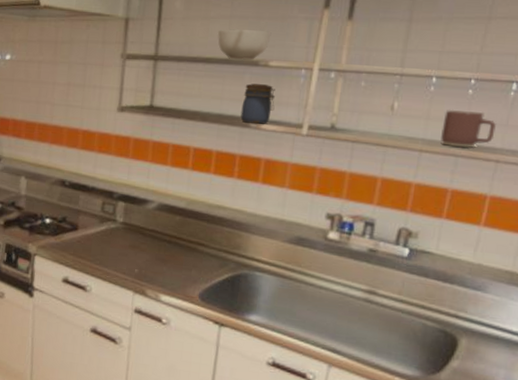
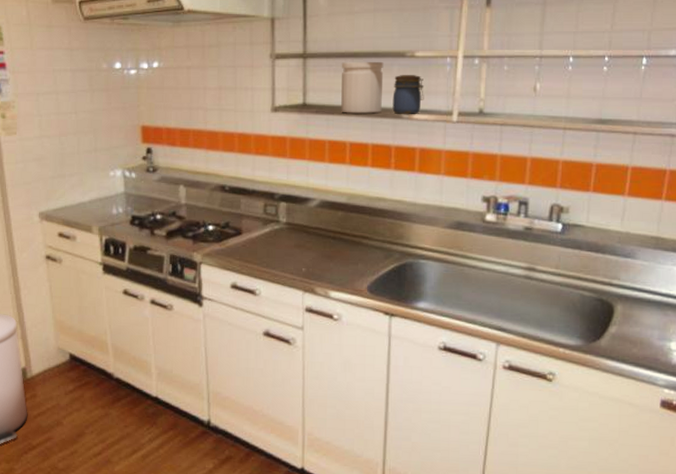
jar: none [188,67,236,121] -> present [341,61,384,114]
bowl: present [217,29,272,60] -> none [364,22,415,52]
mug: present [441,109,496,149] -> none [582,86,631,123]

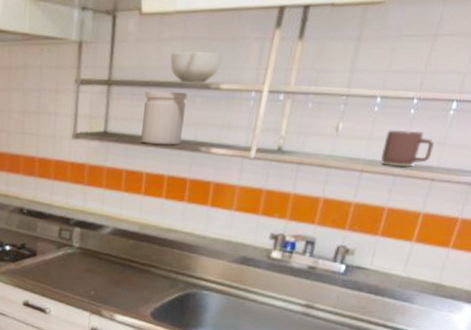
bowl: none [364,22,415,52] -> present [170,51,223,83]
jar: present [392,75,424,114] -> none [191,107,226,148]
mug: none [582,86,631,123] -> present [381,129,434,168]

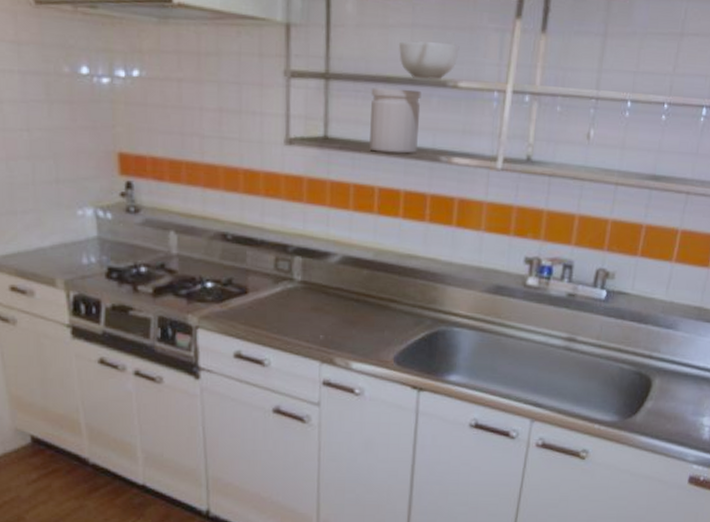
mug: present [381,129,434,168] -> none [636,137,687,180]

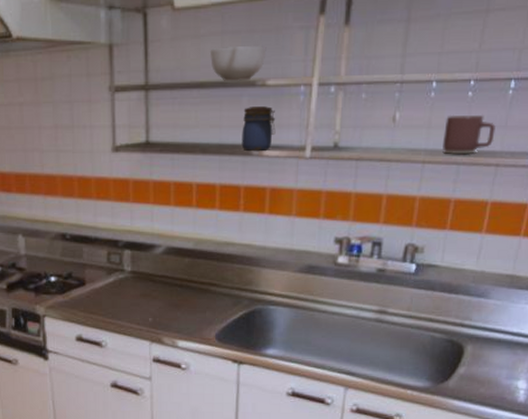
jar: present [369,88,422,154] -> none [186,92,233,152]
jar: none [429,108,467,158] -> present [241,106,276,151]
mug: none [636,137,687,180] -> present [443,114,495,155]

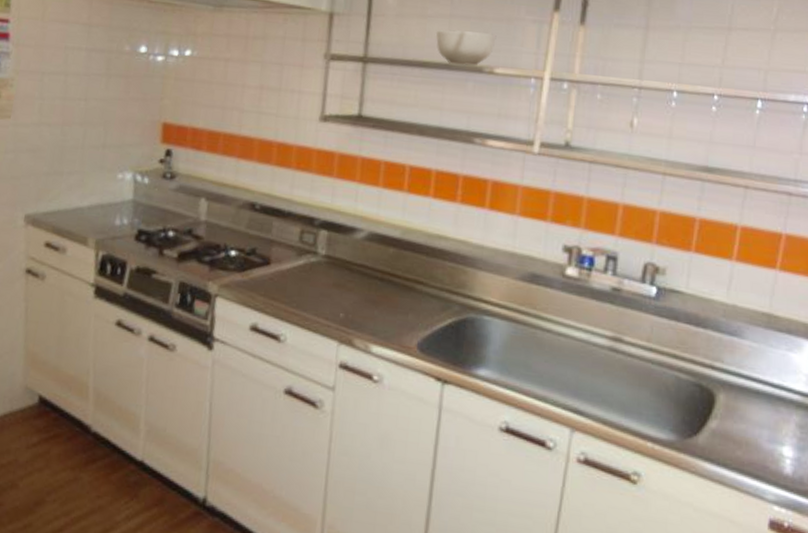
jar: present [241,106,276,151] -> none [463,93,503,140]
mug: present [443,114,495,155] -> none [685,127,743,172]

